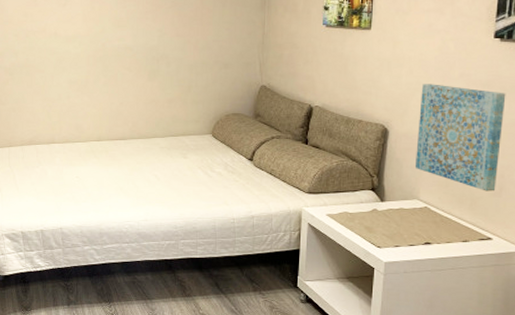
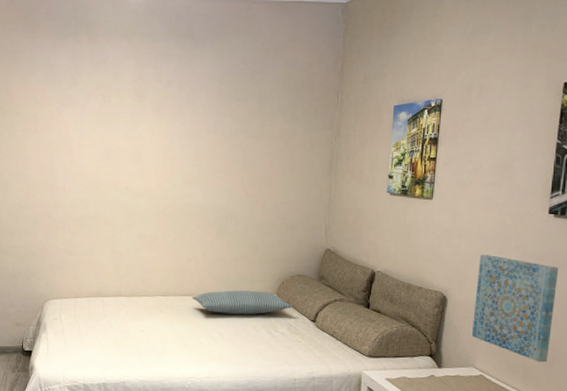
pillow: none [126,132,229,156] -> present [192,290,293,315]

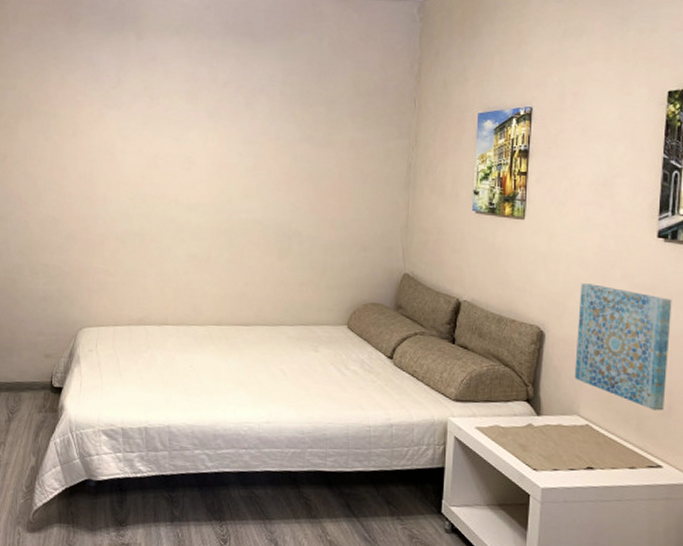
pillow: present [192,290,293,315] -> none [249,320,366,349]

